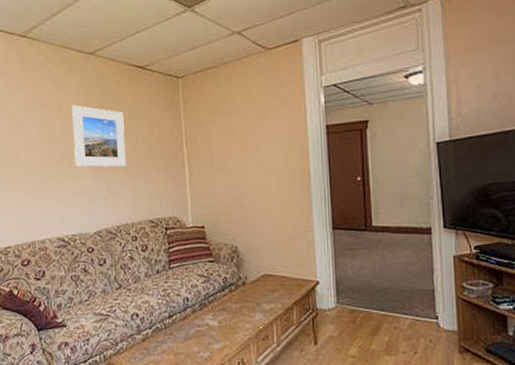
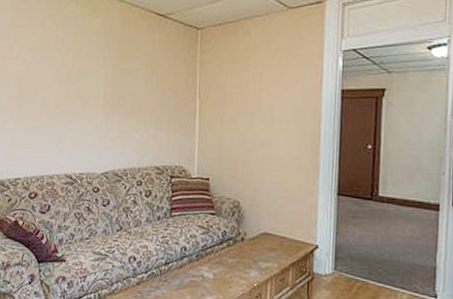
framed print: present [72,105,126,167] -> none [89,46,141,112]

